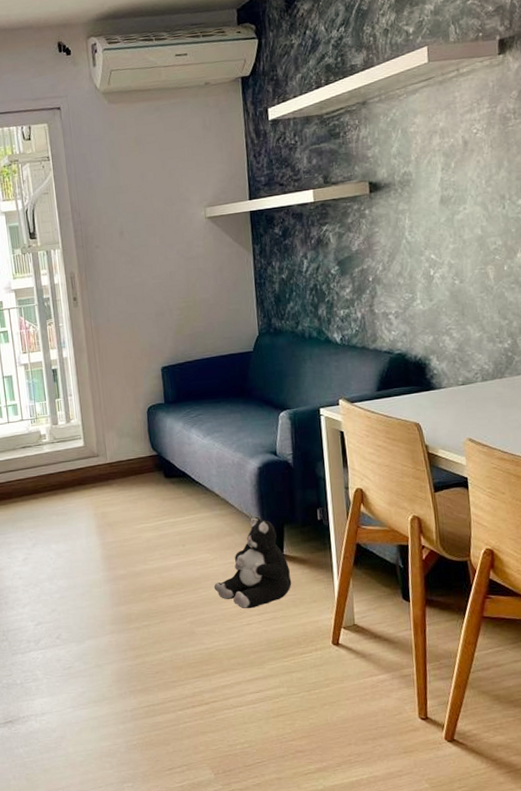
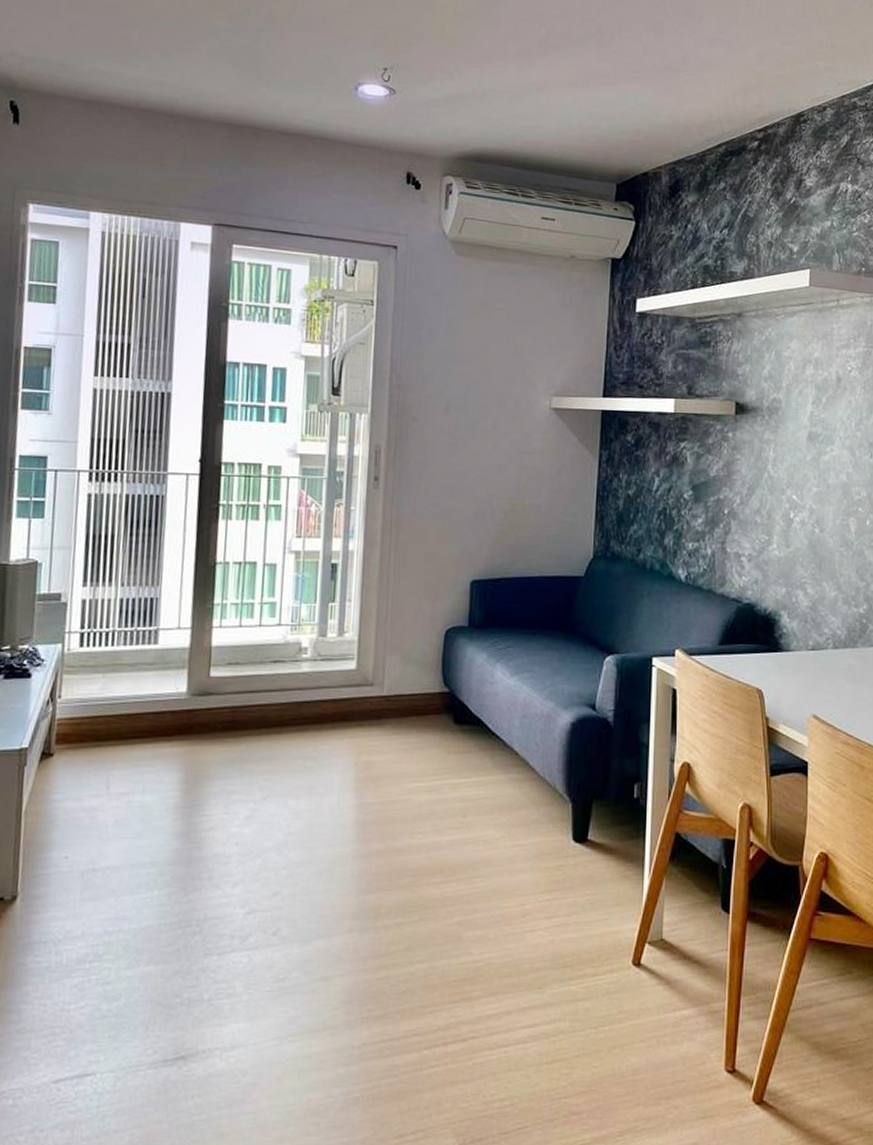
plush toy: present [213,516,292,609] -> none [495,786,593,910]

